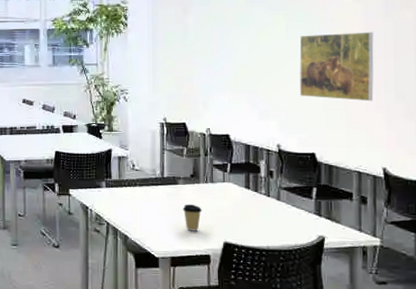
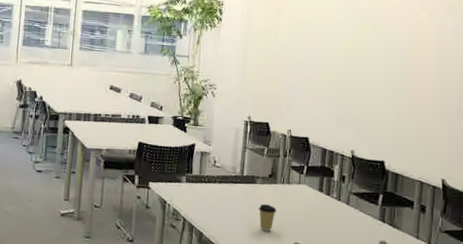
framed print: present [299,32,374,102] -> none [376,47,444,116]

